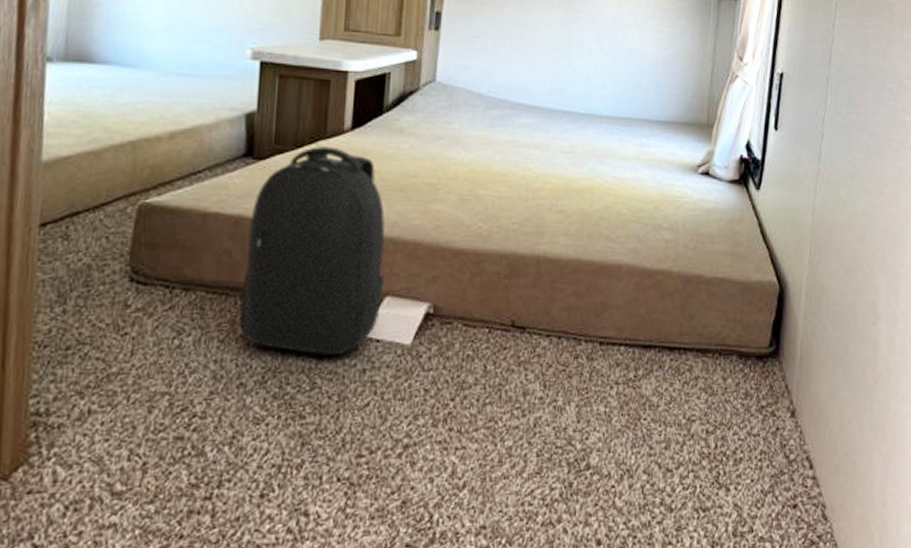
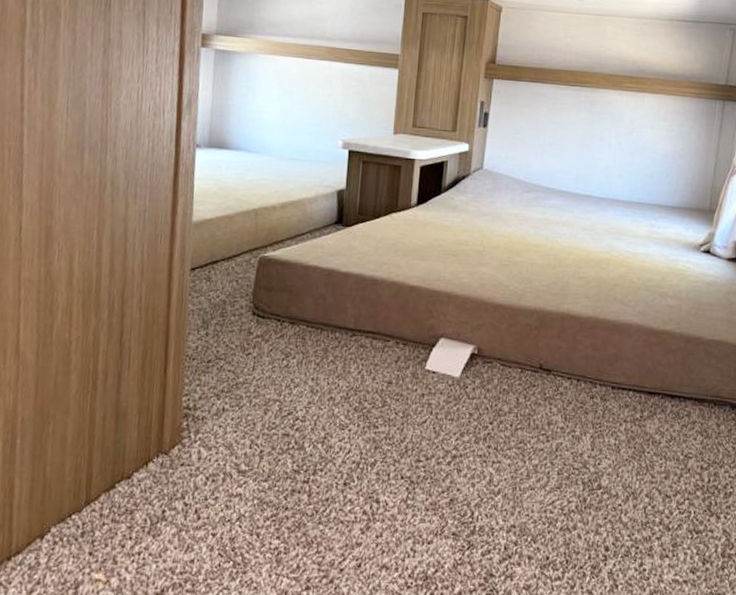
backpack: present [239,146,385,356] -> none [330,218,441,382]

